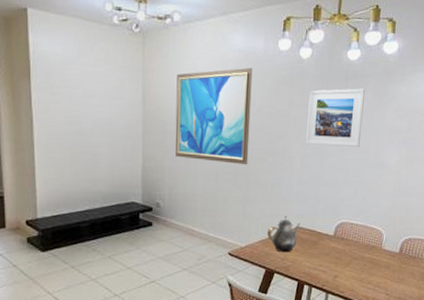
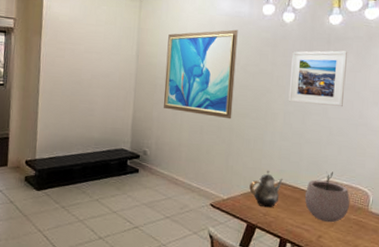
plant pot: none [321,213,365,263] -> present [304,171,350,223]

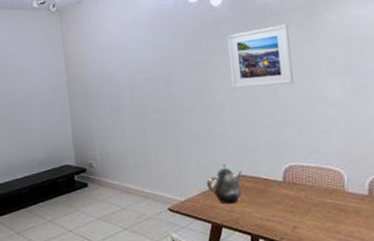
wall art: present [163,29,238,119] -> none [94,23,175,118]
plant pot: present [304,171,350,223] -> none [269,155,323,211]

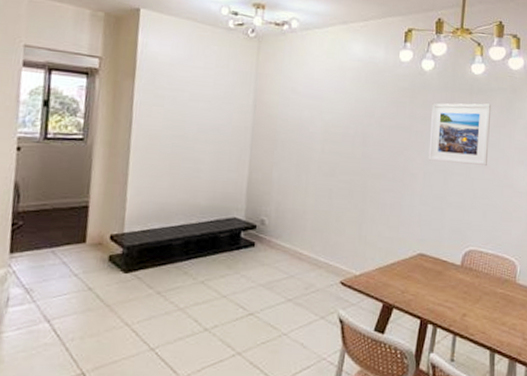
teapot: present [206,163,242,204] -> none [385,239,423,284]

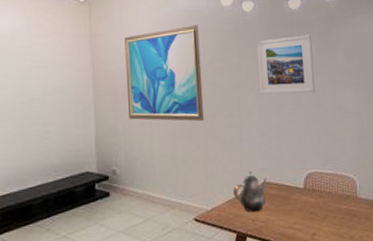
wall art: none [285,77,372,181] -> present [125,25,204,122]
teapot: none [385,239,423,284] -> present [233,170,267,213]

